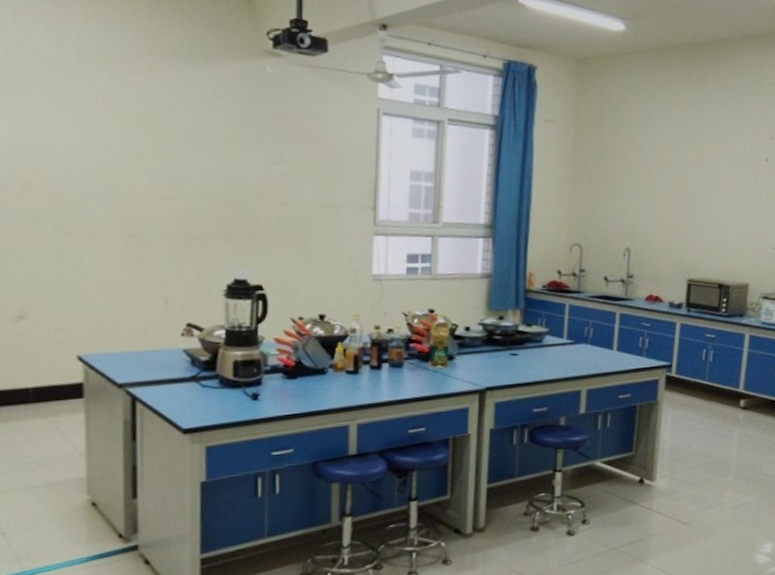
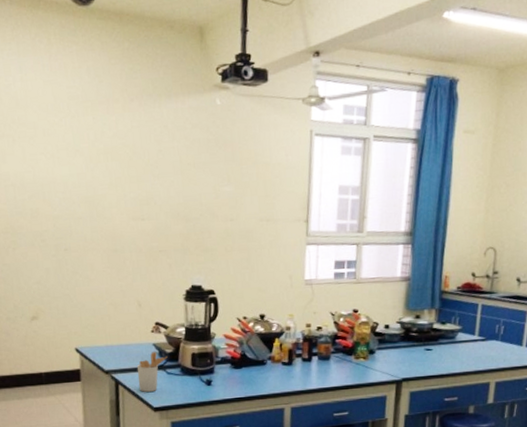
utensil holder: none [161,359,202,410] -> present [136,352,168,392]

